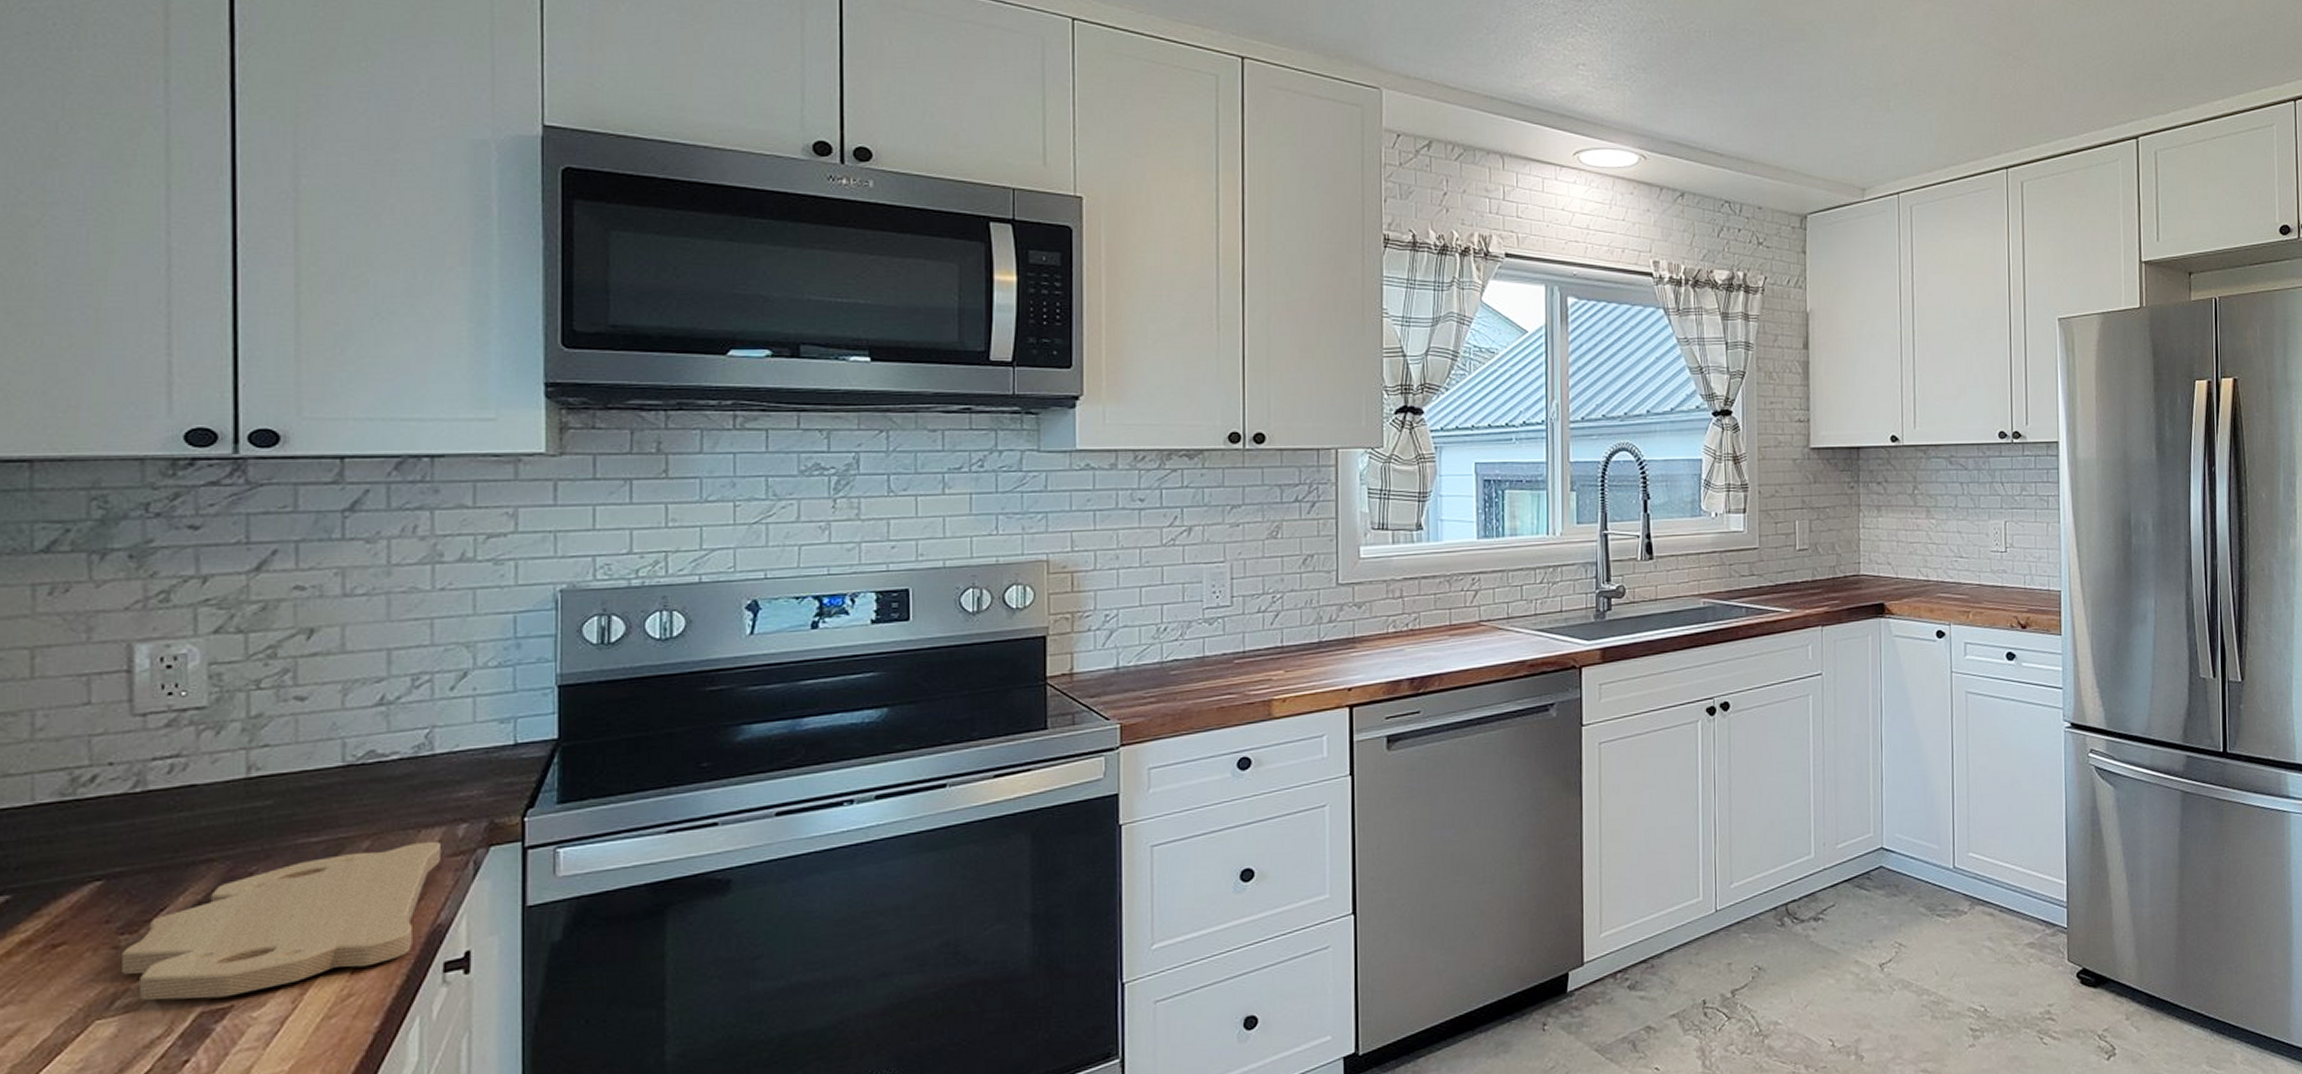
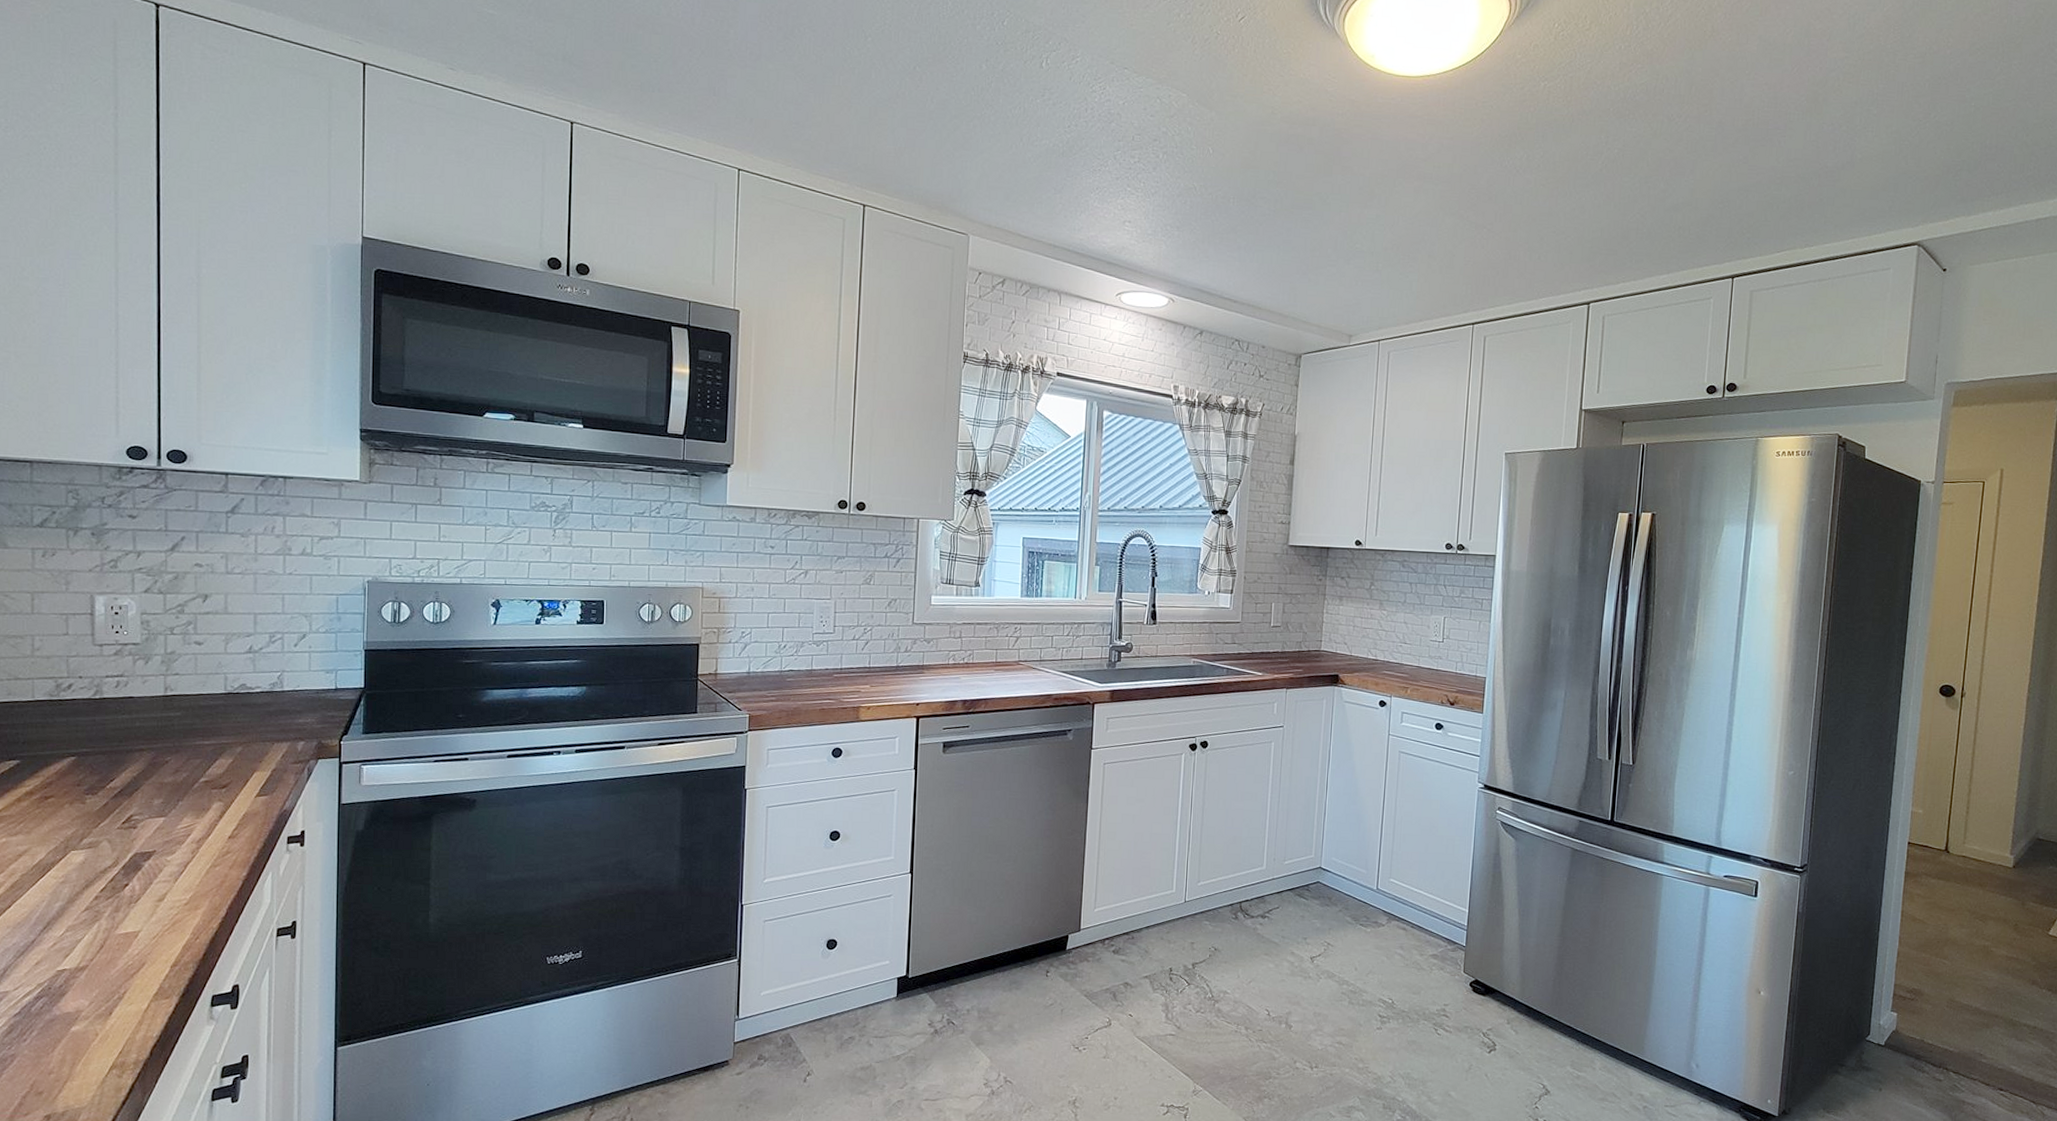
cutting board: present [120,841,440,1000] -> none [86,751,286,845]

